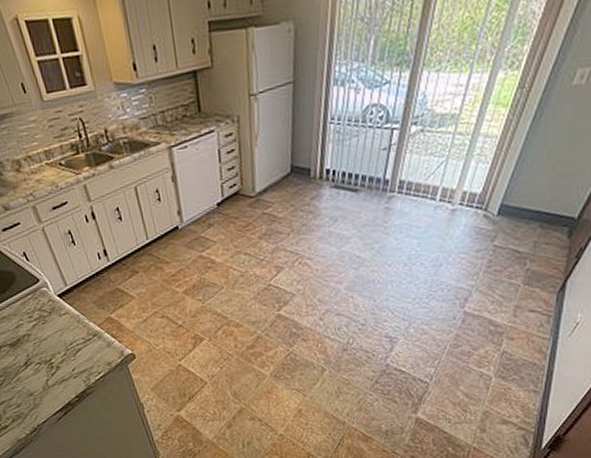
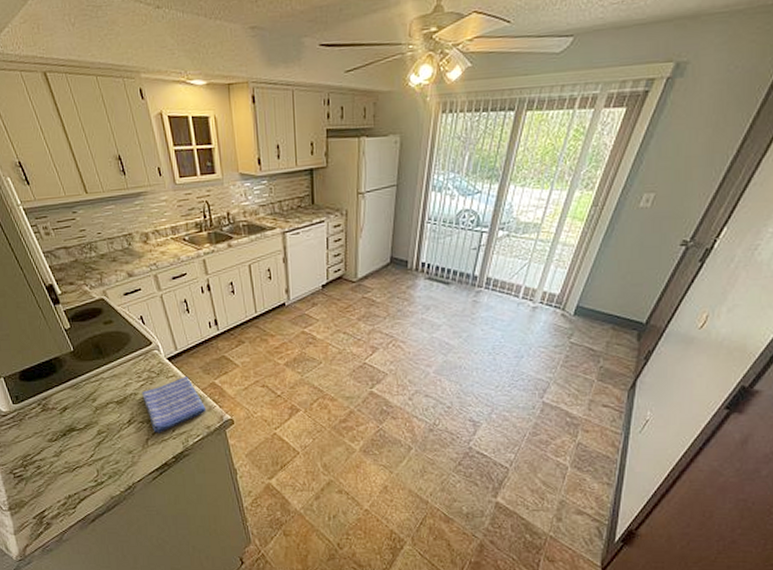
dish towel: none [35,313,105,373] -> present [142,377,207,433]

